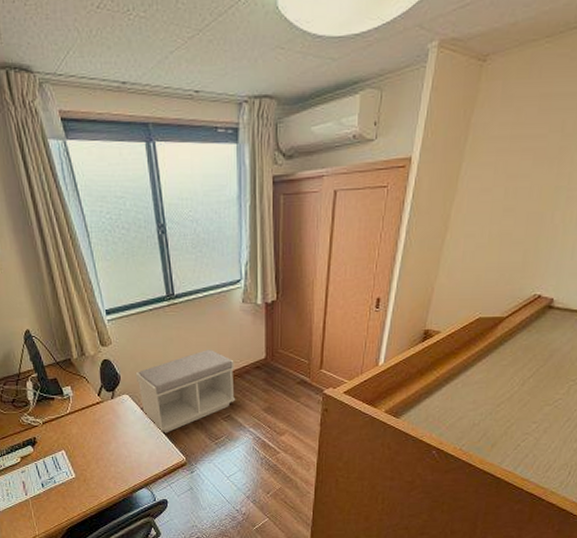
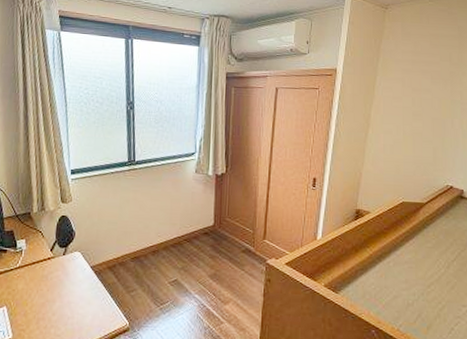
bench: present [135,350,236,433] -> none [89,213,185,295]

